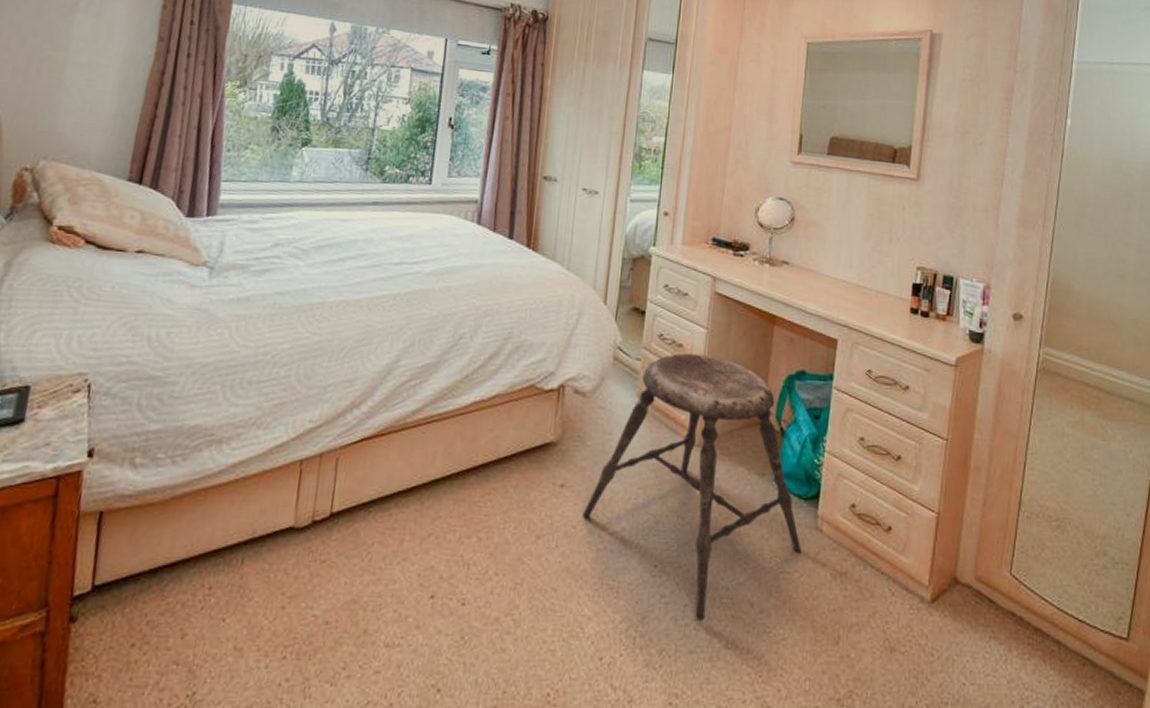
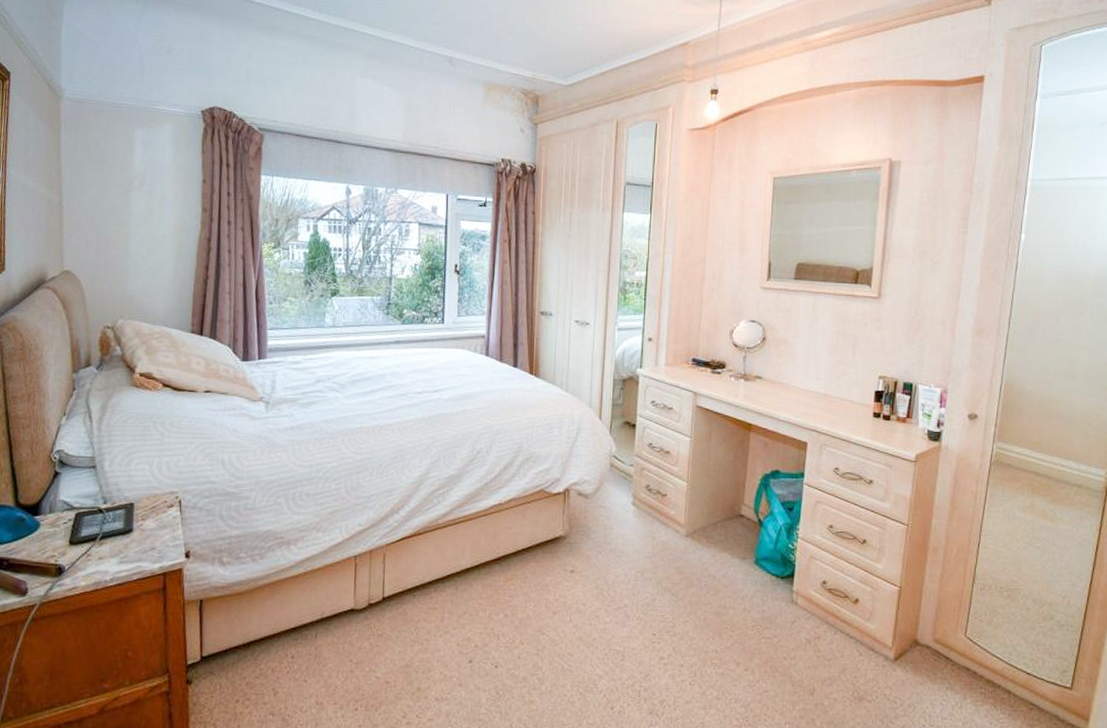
stool: present [582,353,802,621] -> none [590,458,780,678]

